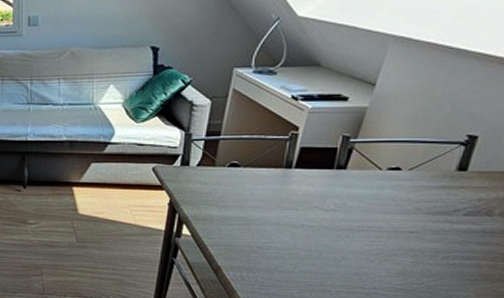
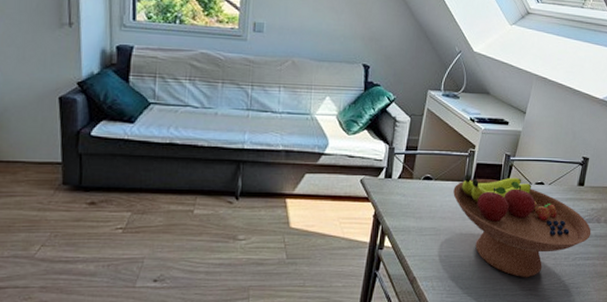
fruit bowl: none [268,160,476,276] -> present [453,174,592,278]

